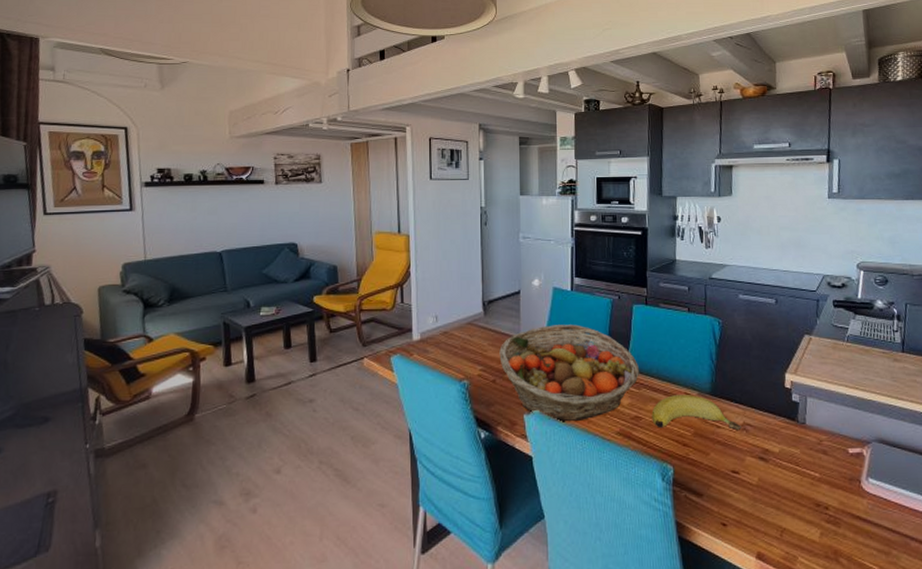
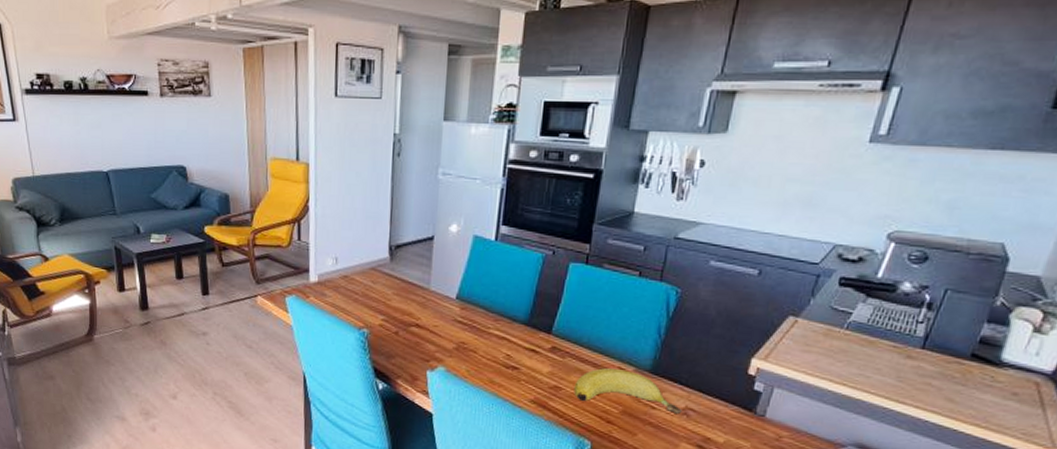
fruit basket: present [499,324,639,422] -> none [404,278,567,384]

